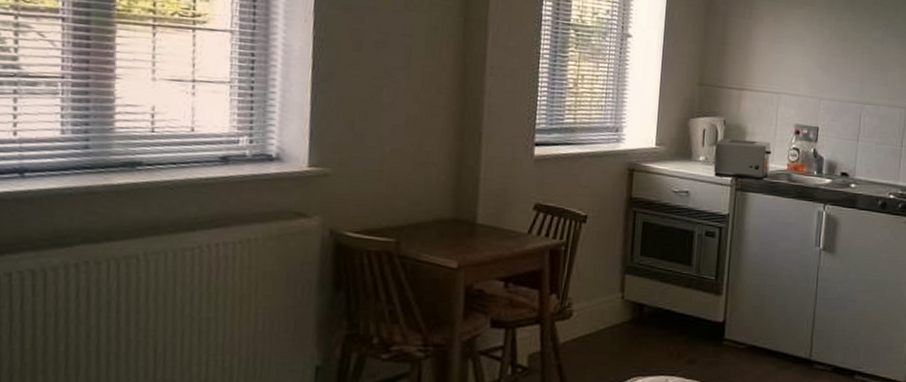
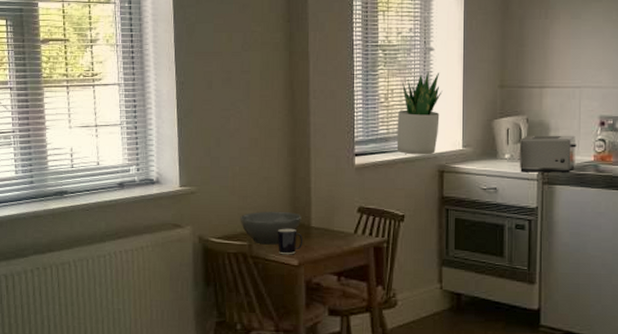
bowl: none [386,203,466,243] -> present [240,211,301,245]
mug: none [433,224,466,256] -> present [277,228,303,255]
planter: none [583,59,638,151] -> present [396,71,443,155]

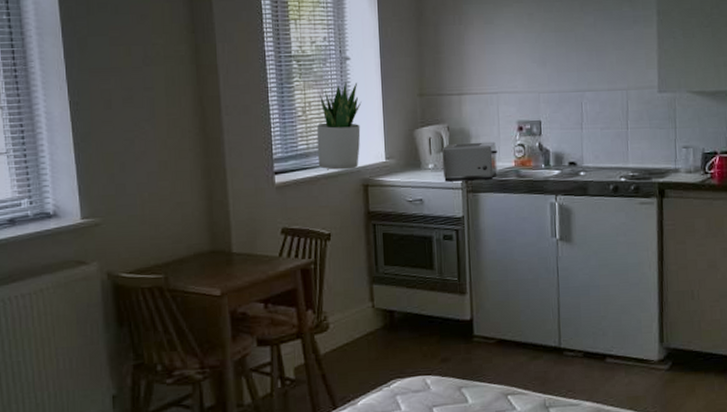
bowl: present [240,211,301,245] -> none [153,238,221,276]
mug: present [277,228,303,255] -> none [195,256,225,286]

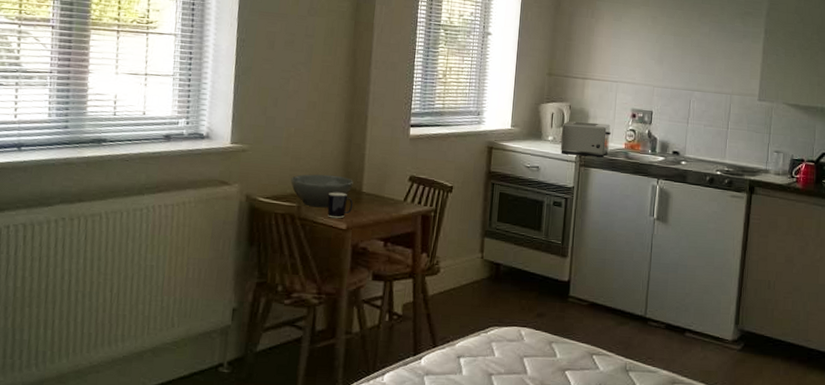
bowl: none [153,238,221,276] -> present [290,174,354,207]
mug: none [195,256,225,286] -> present [327,192,353,219]
planter: present [316,82,362,170] -> none [450,54,497,132]

